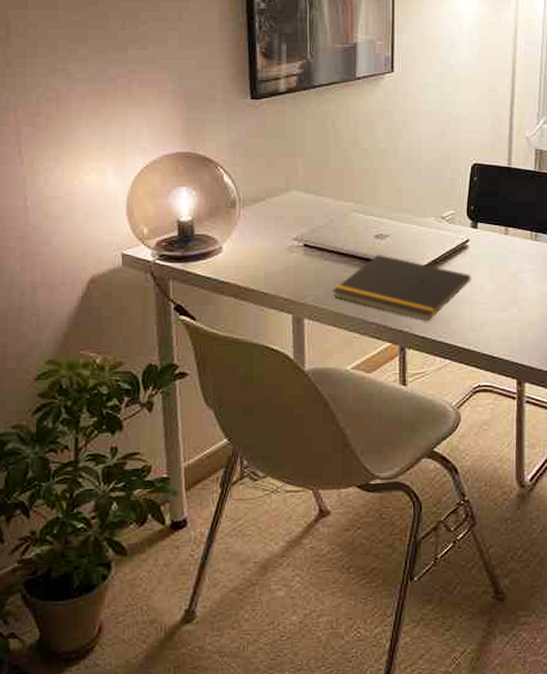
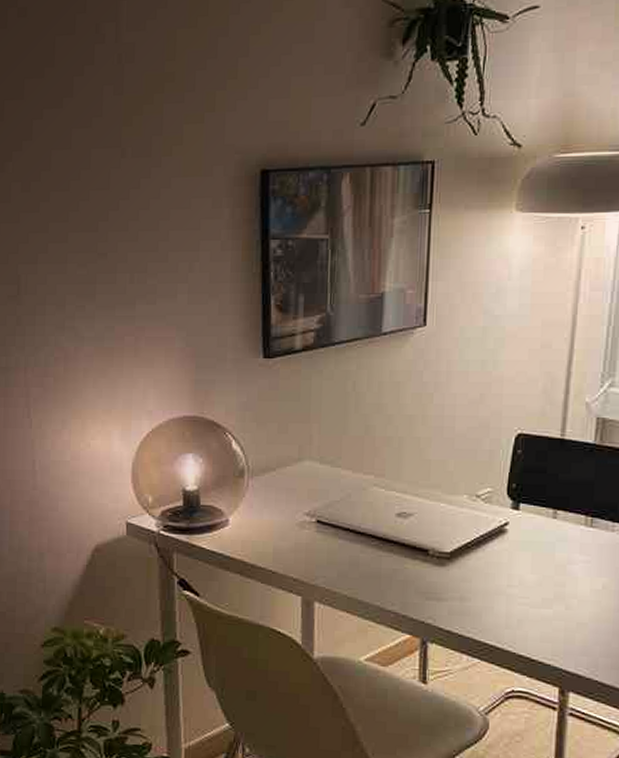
notepad: present [332,254,471,321] -> none [346,534,509,613]

